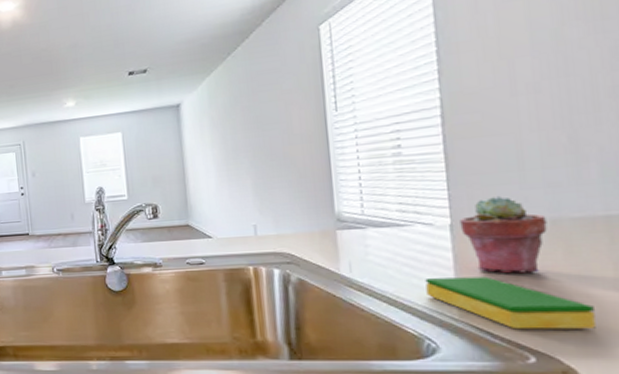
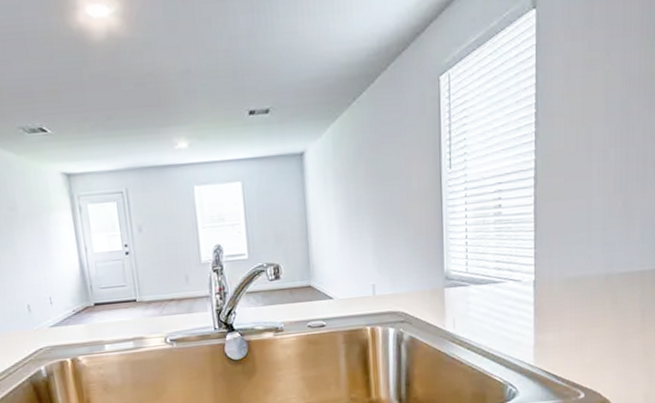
dish sponge: present [425,276,596,330] -> none [512,326,626,371]
potted succulent: present [459,195,548,274] -> none [541,253,602,323]

